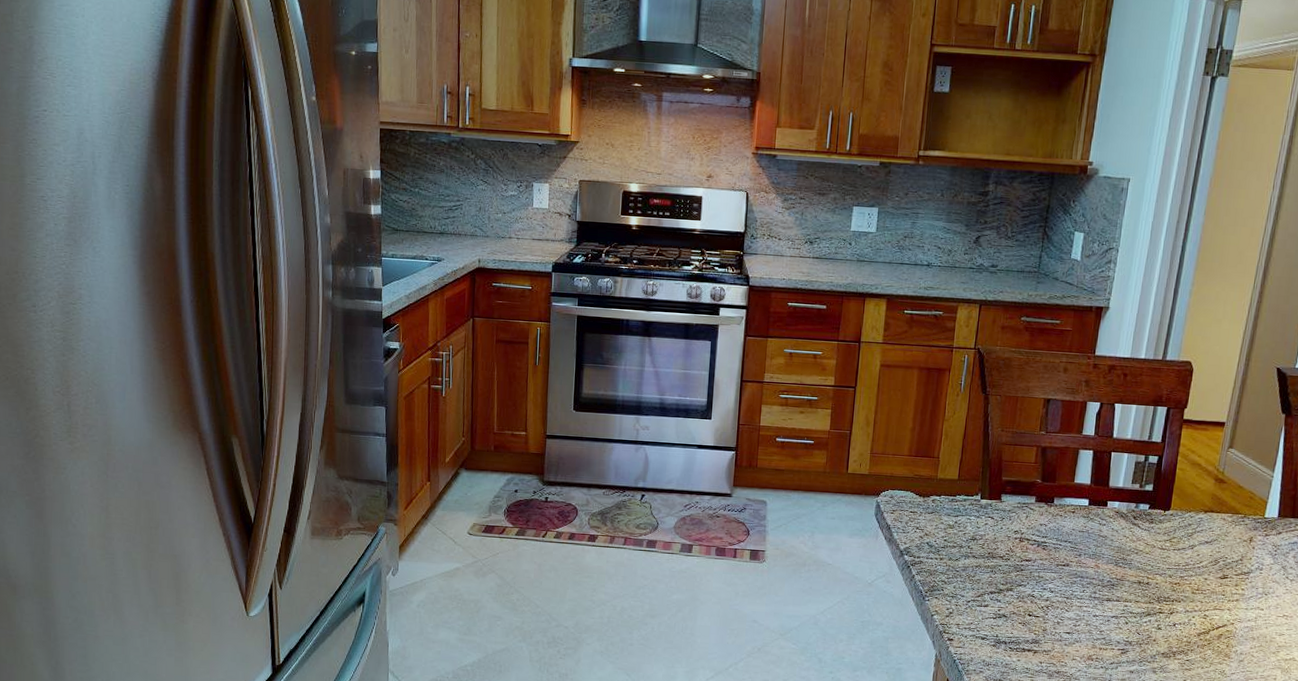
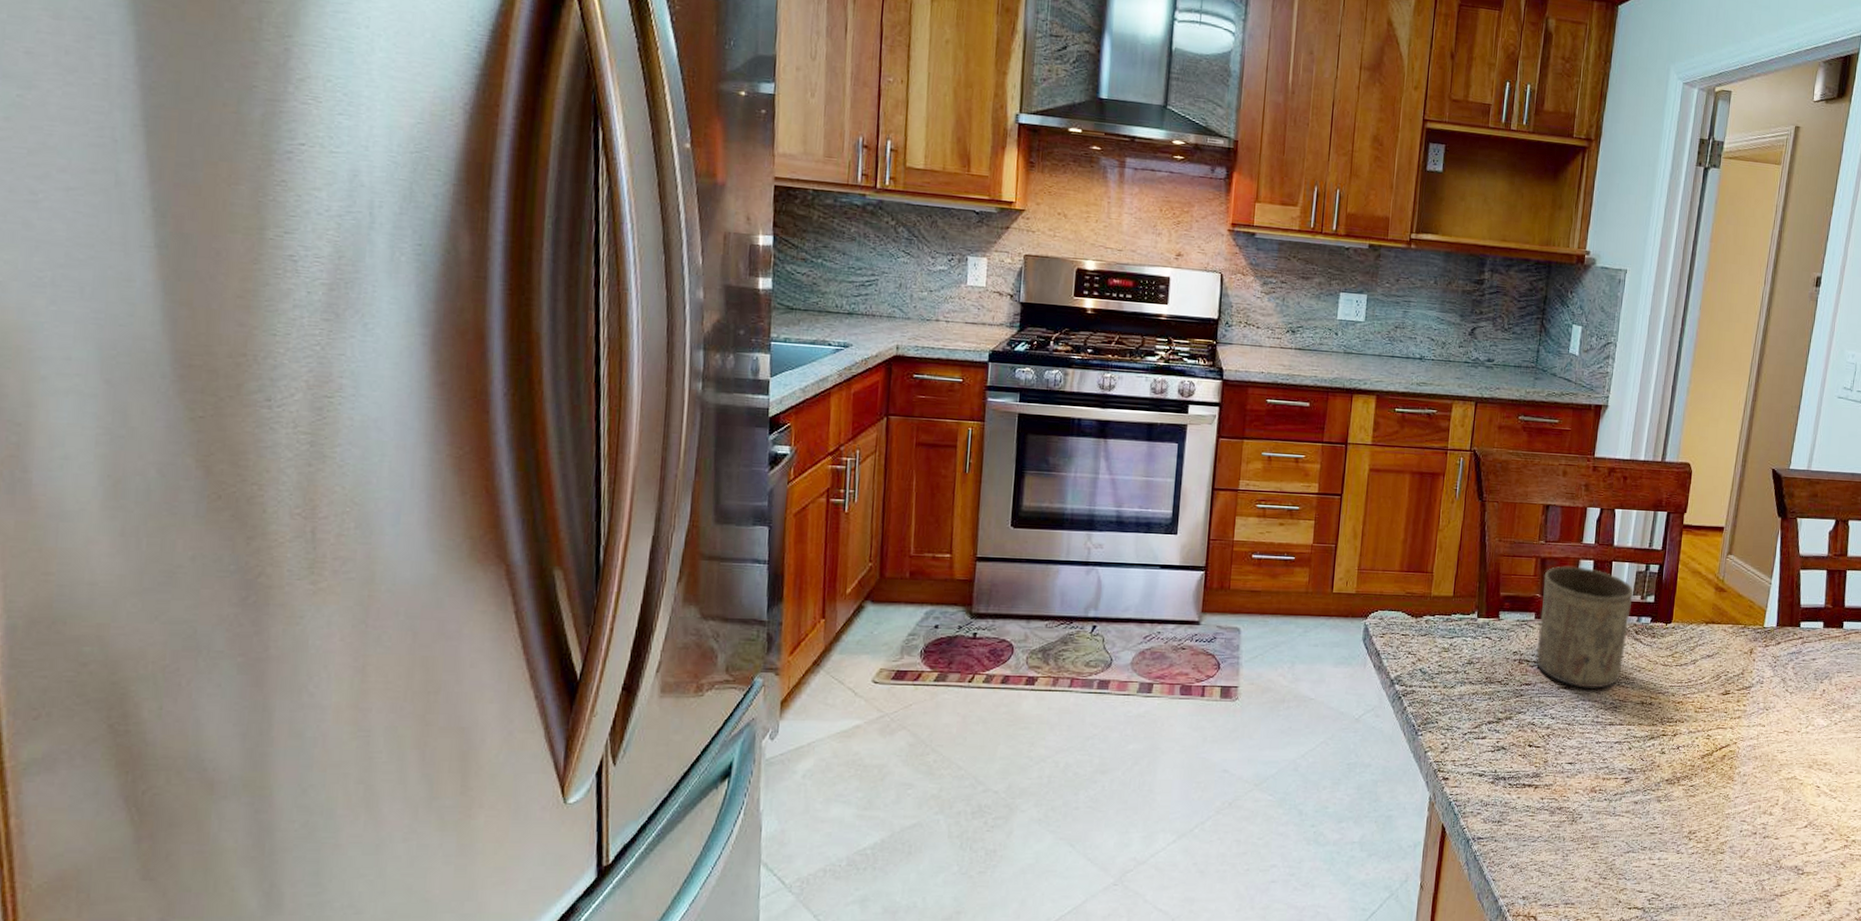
cup: none [1036,455,1132,567] -> present [1536,566,1633,689]

